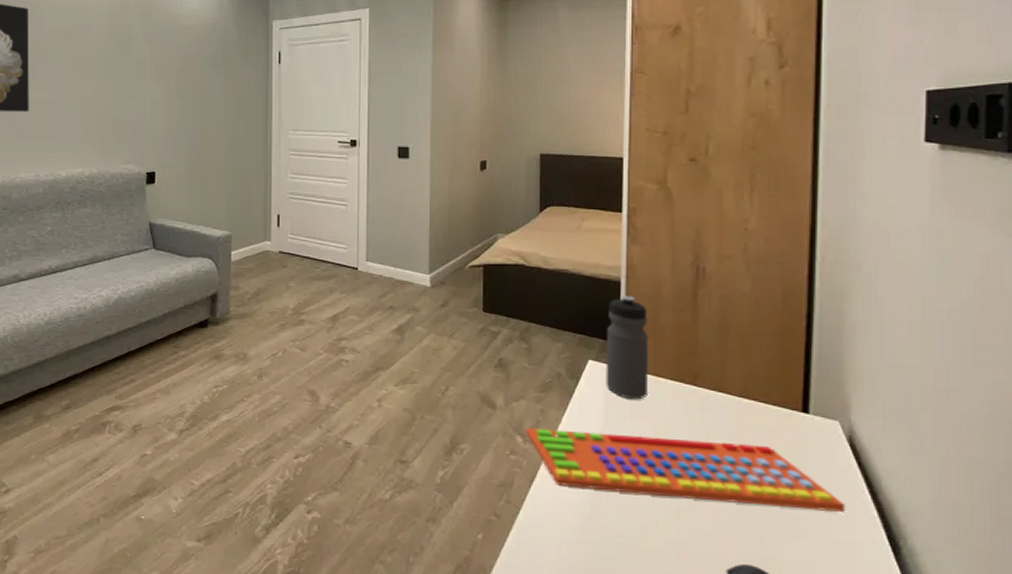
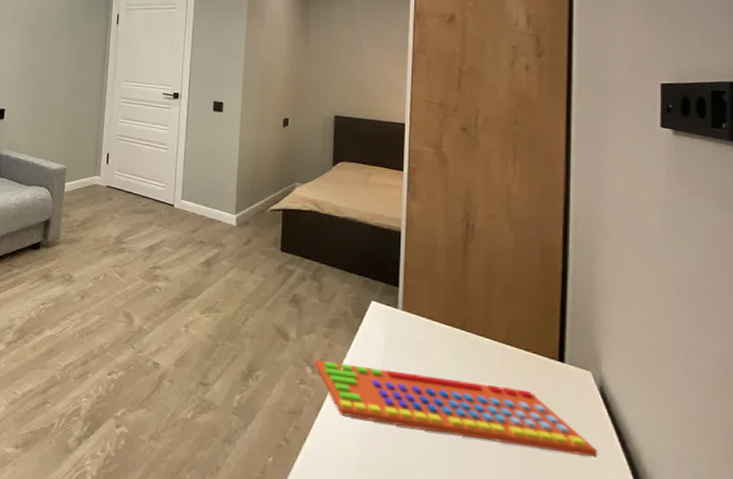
water bottle: present [606,295,649,400] -> none [386,244,425,341]

